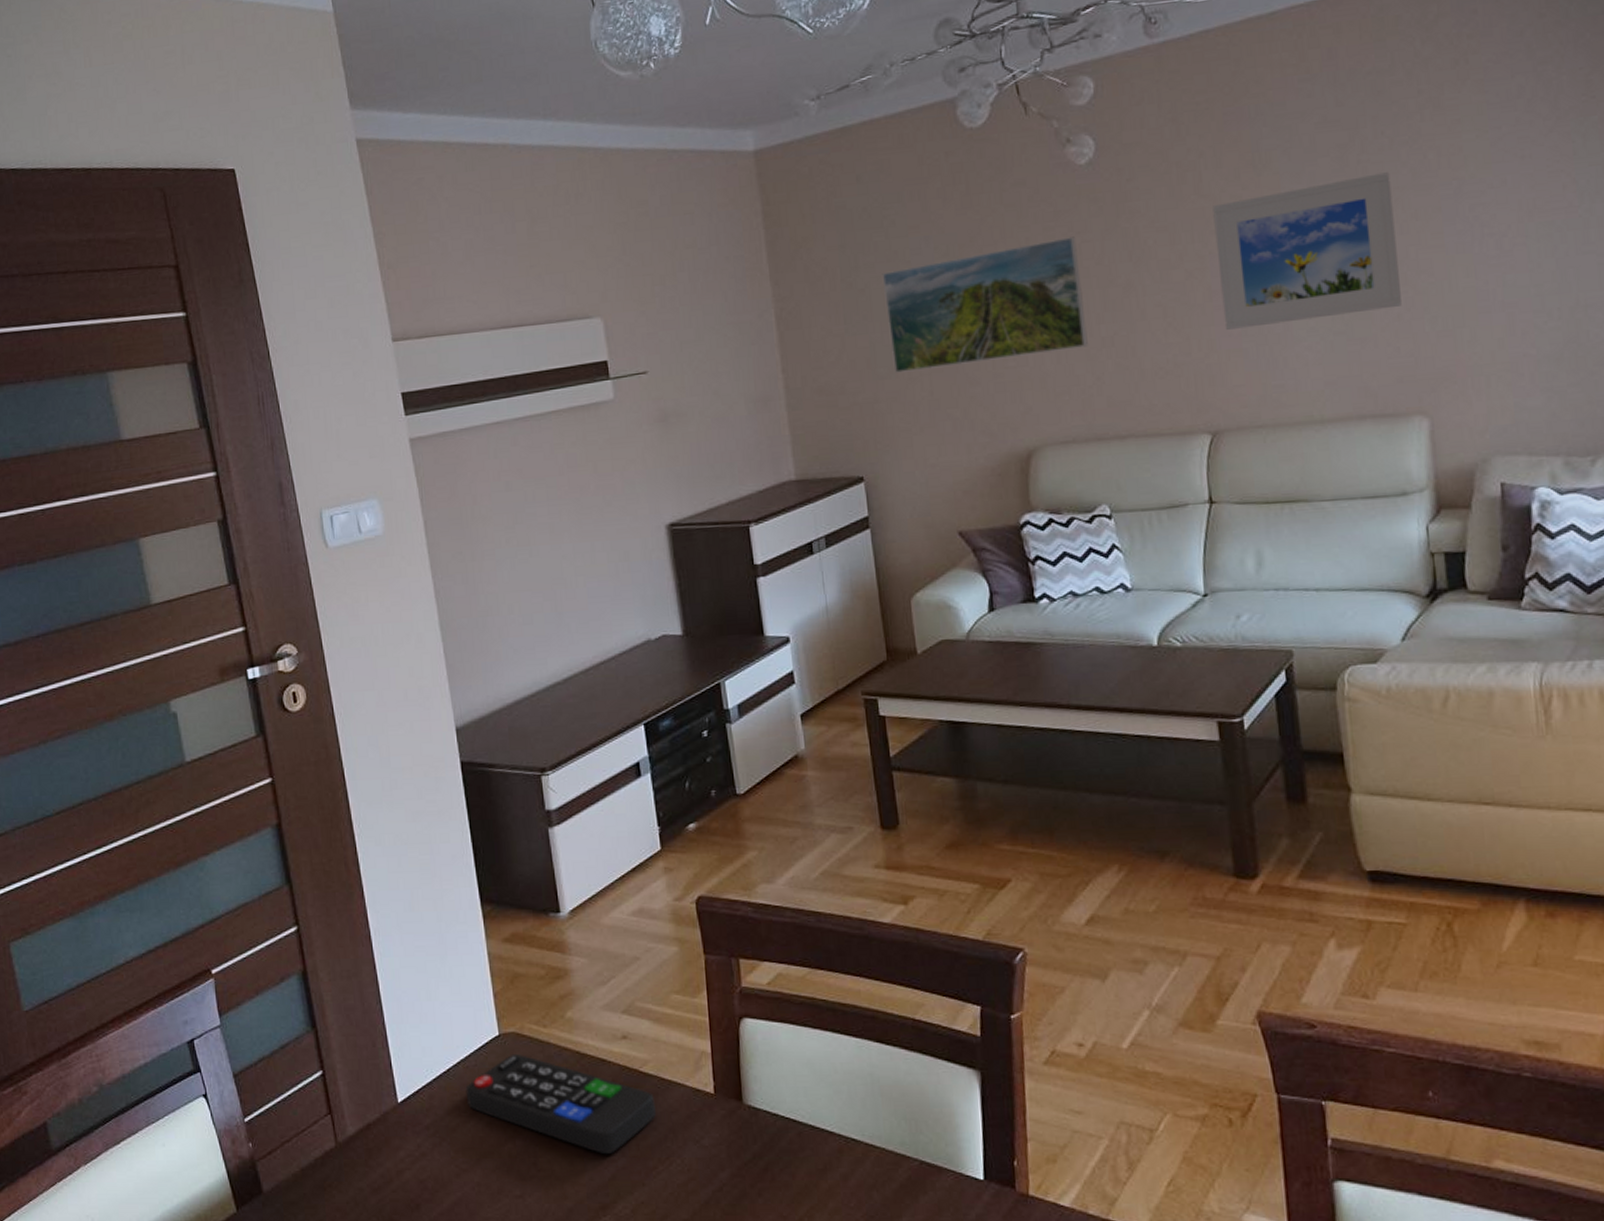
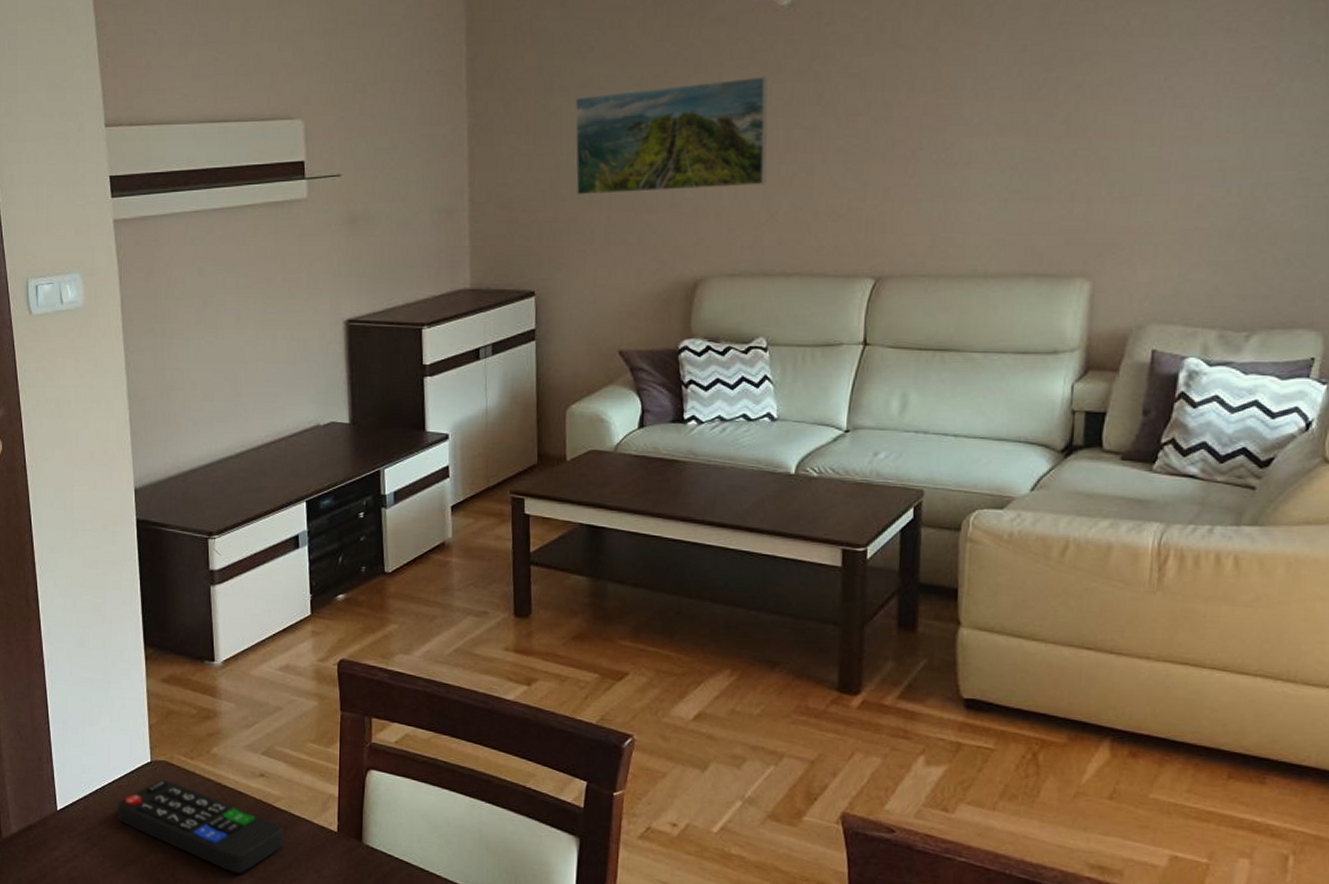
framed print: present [1213,172,1402,330] -> none [903,36,1090,179]

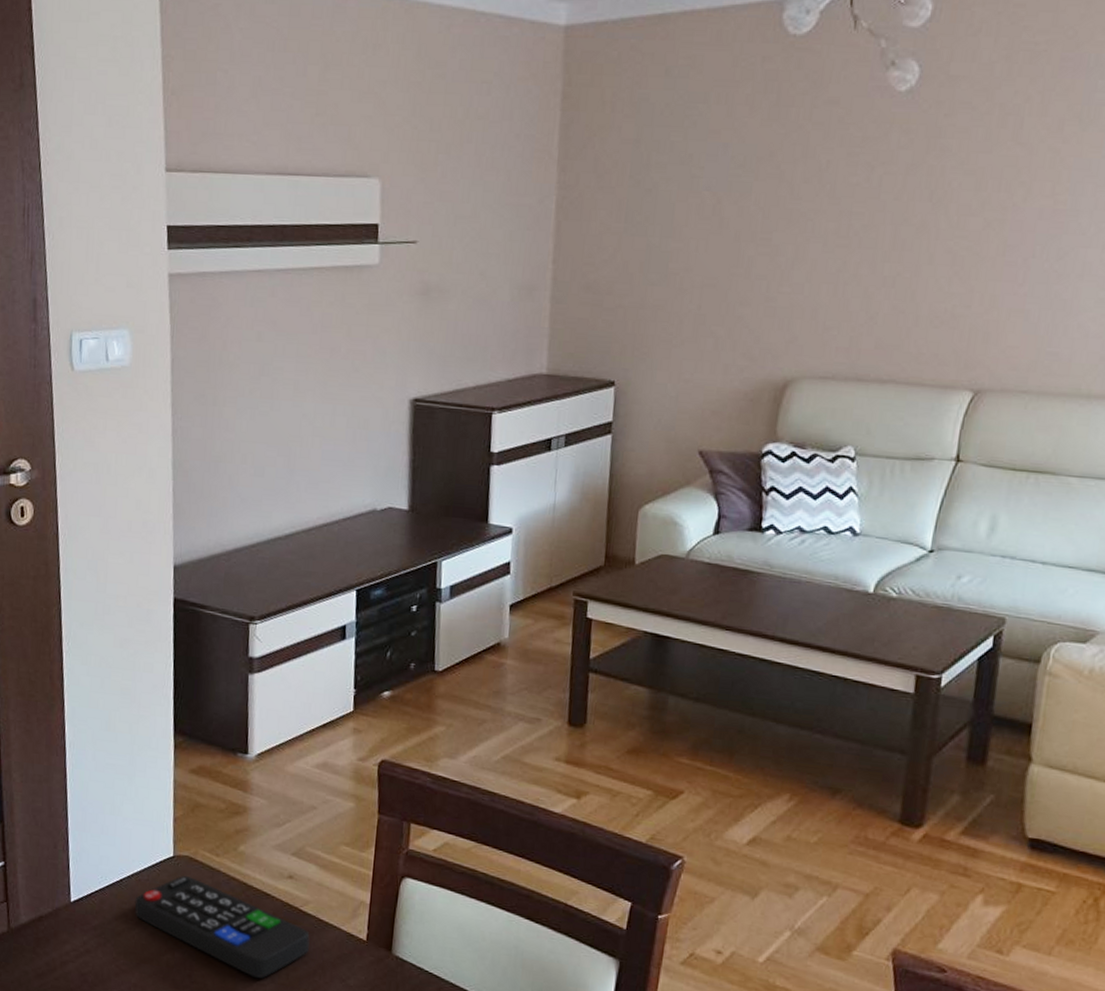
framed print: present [574,76,768,195] -> none [666,166,879,284]

